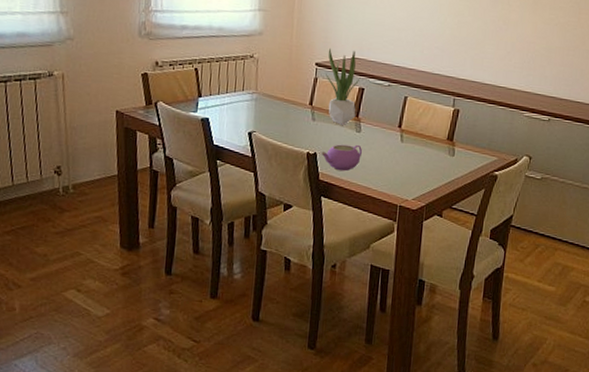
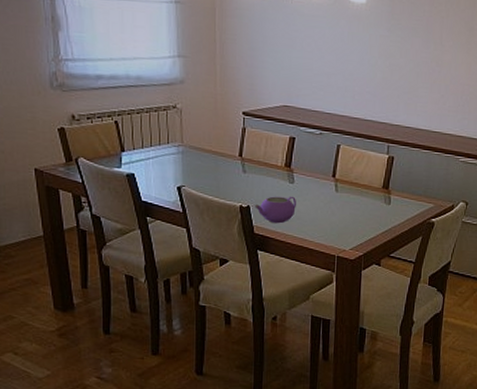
potted plant: present [326,47,361,125] -> none [254,95,291,176]

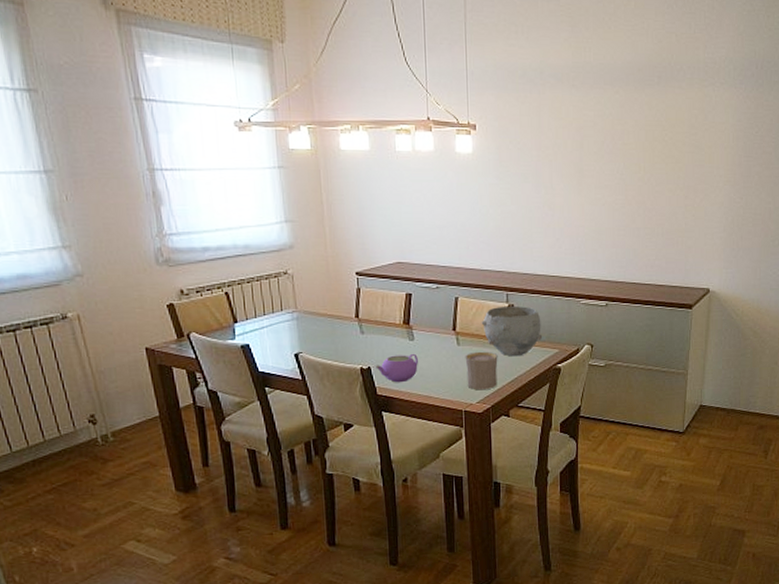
cup: none [342,199,374,238] -> present [465,351,498,390]
bowl: none [360,157,420,208] -> present [481,305,543,357]

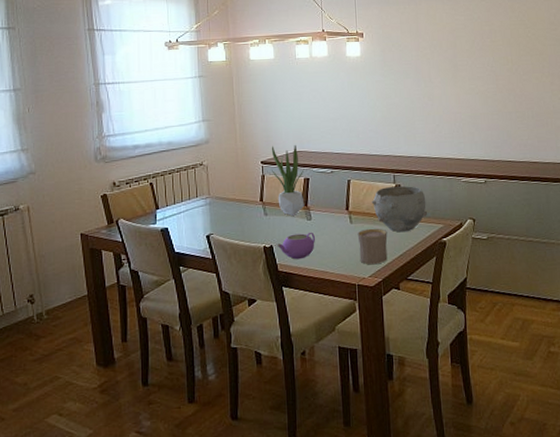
potted plant: none [367,254,407,335] -> present [271,145,305,216]

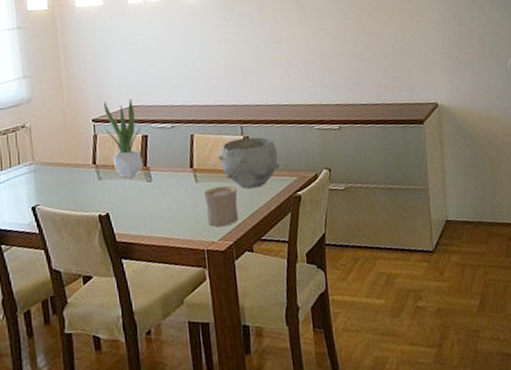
teapot: present [277,232,315,260] -> none [114,194,157,227]

